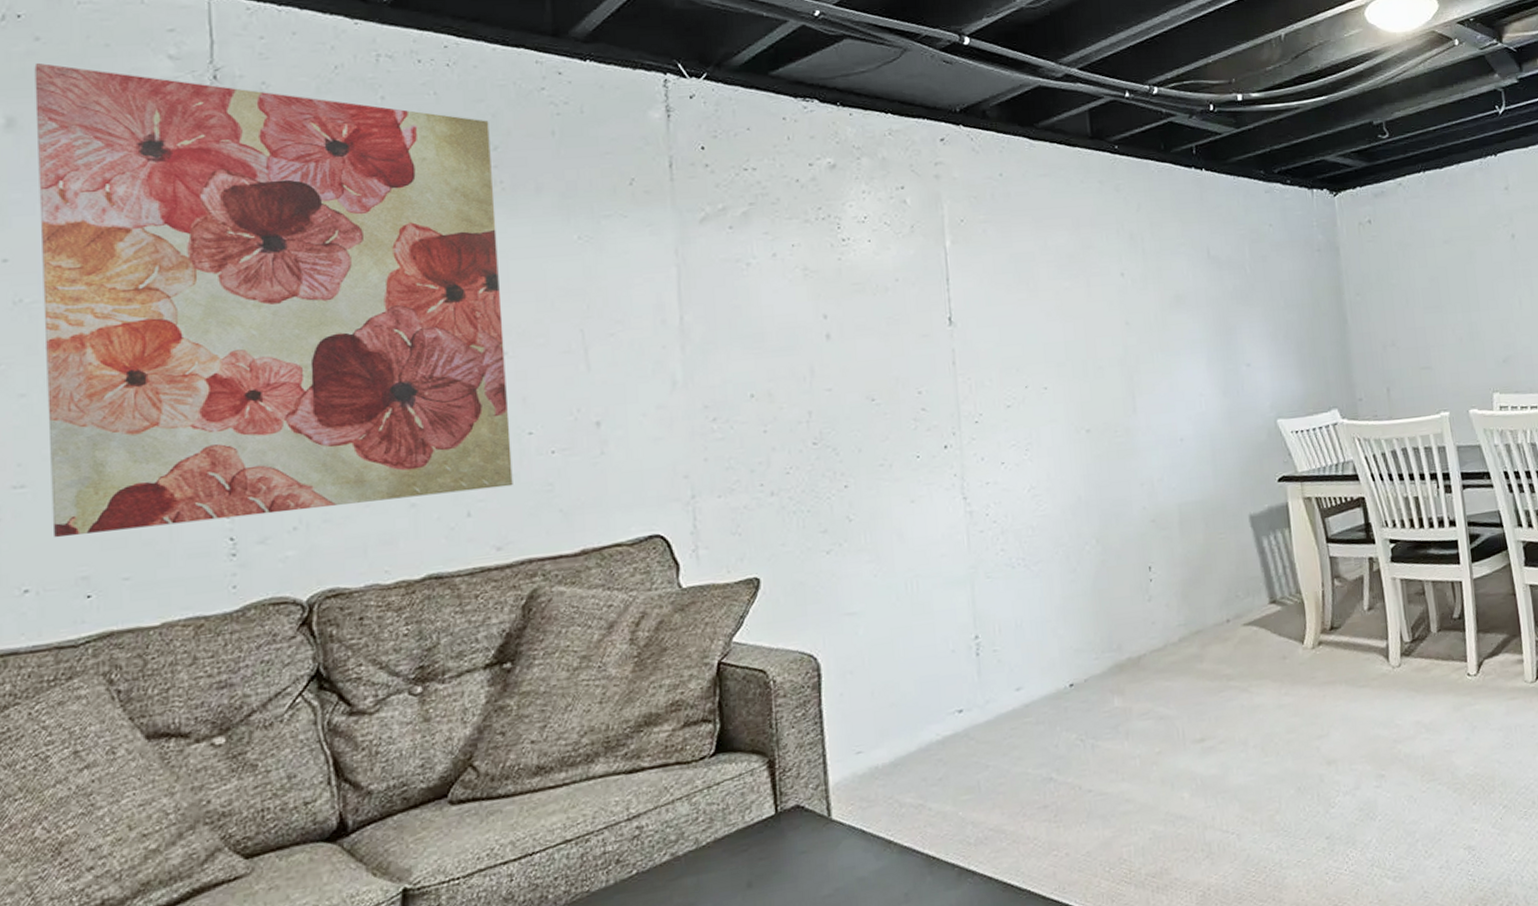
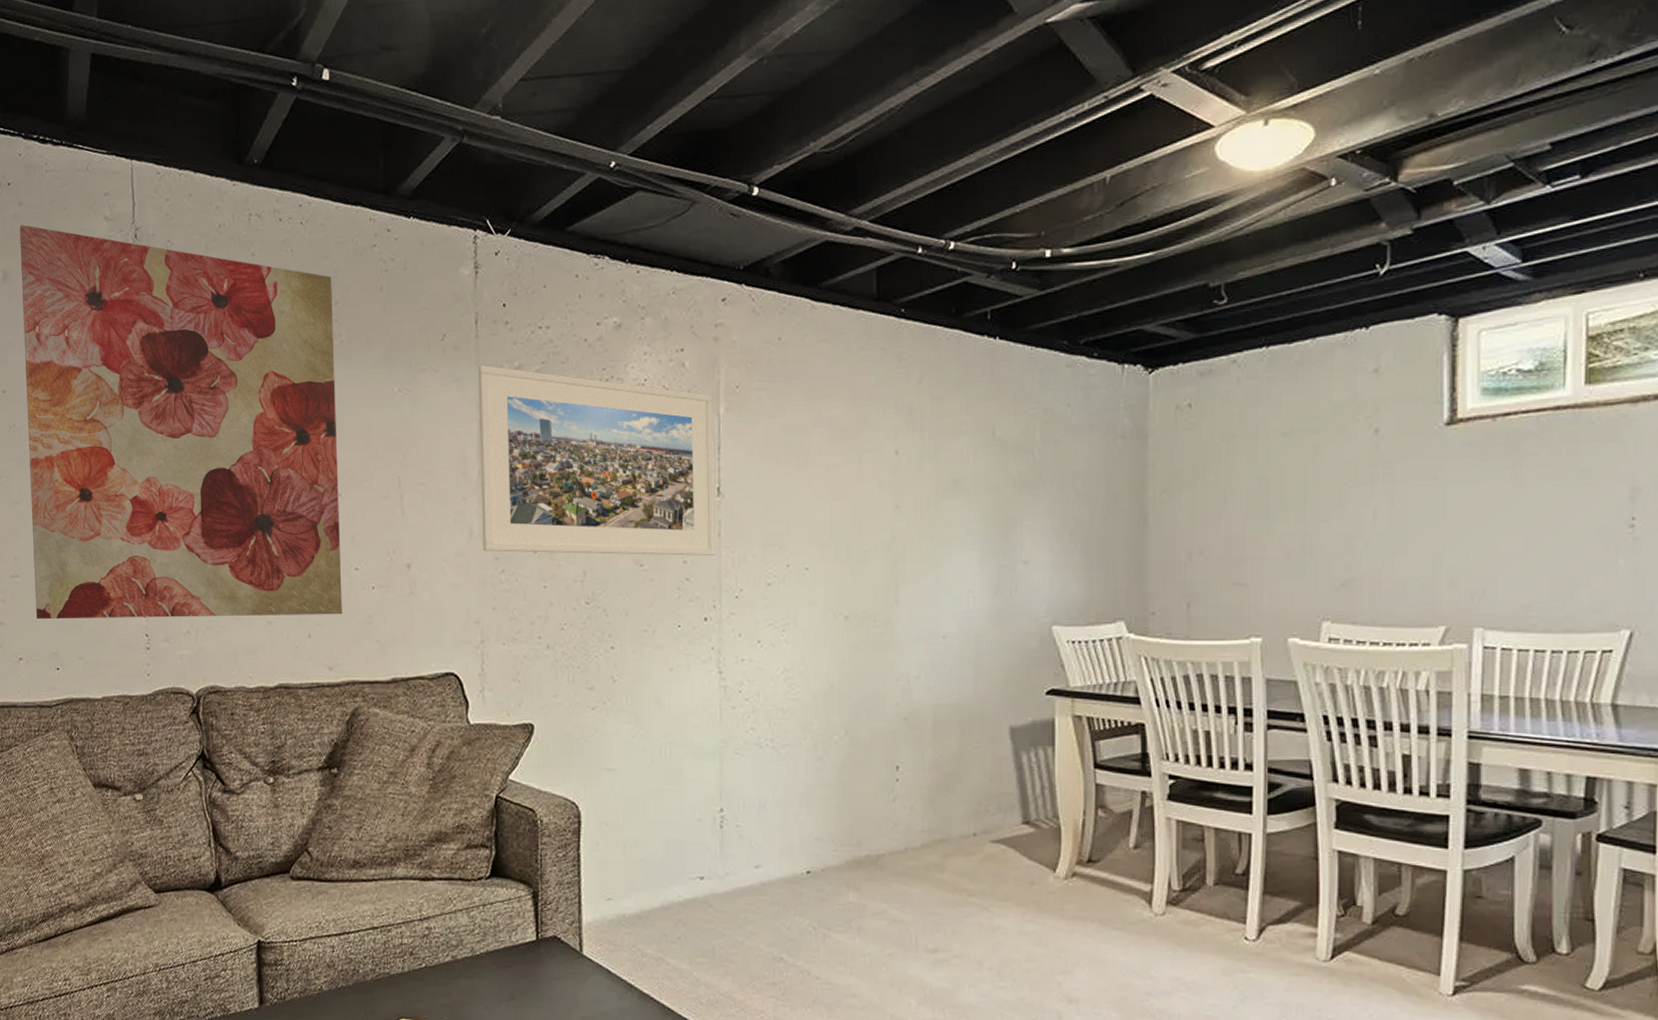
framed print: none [674,208,951,401] -> present [477,364,715,556]

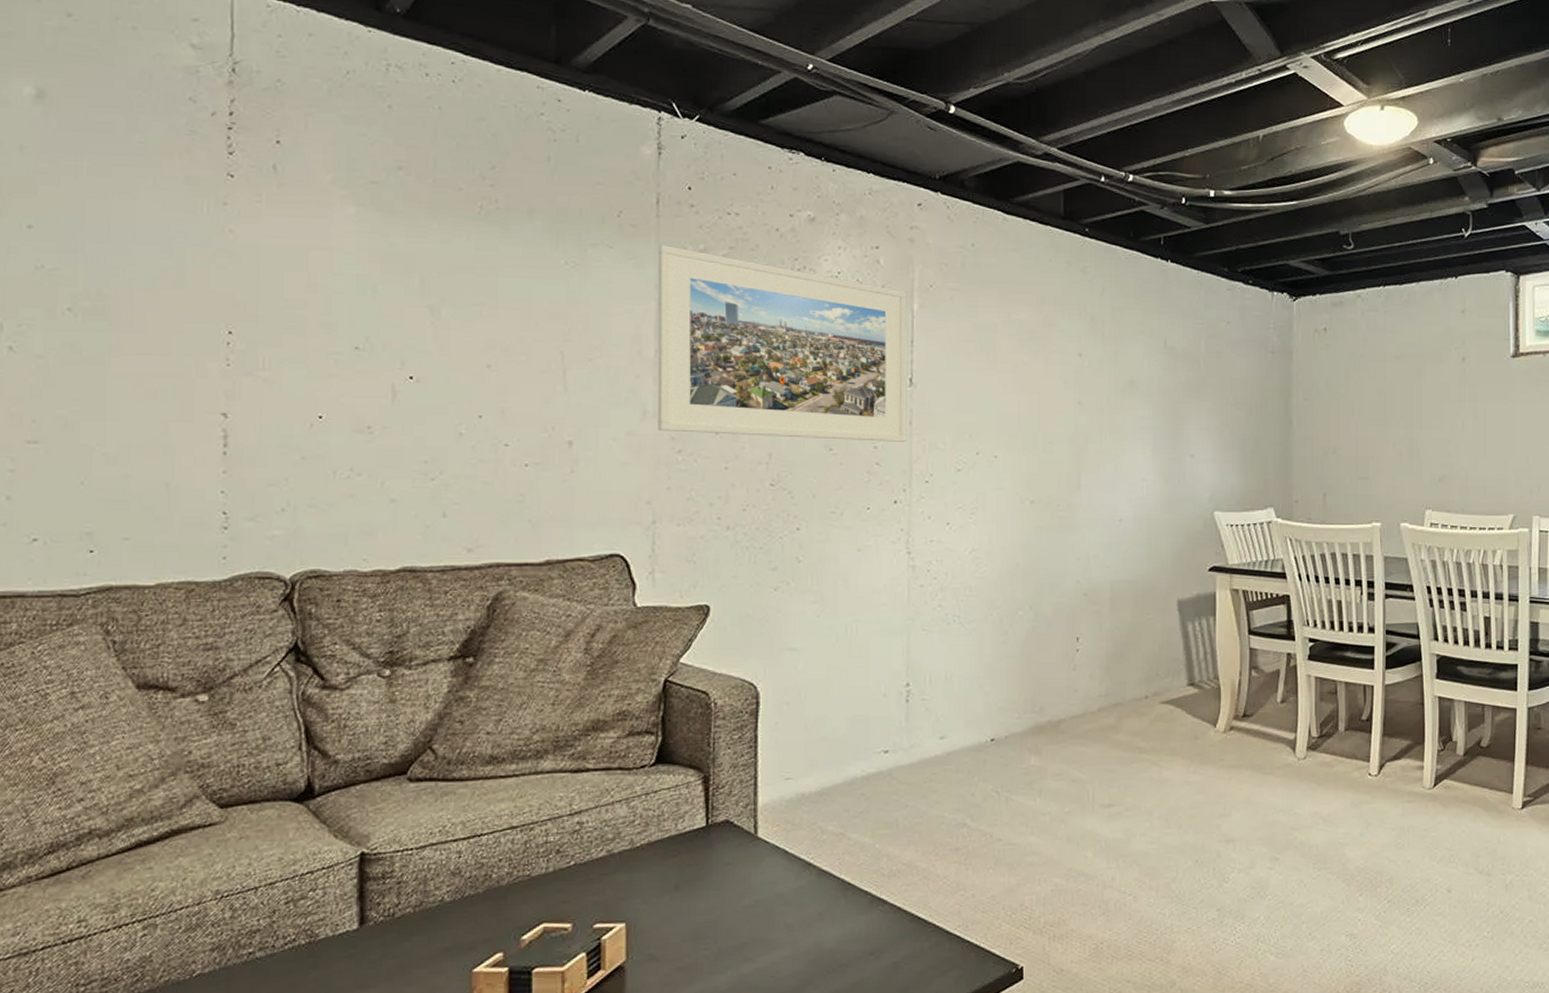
wall art: present [19,224,342,620] -> none [61,38,489,494]

